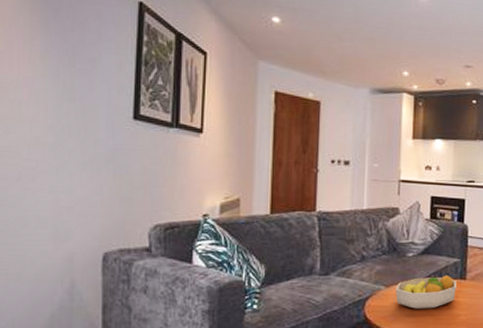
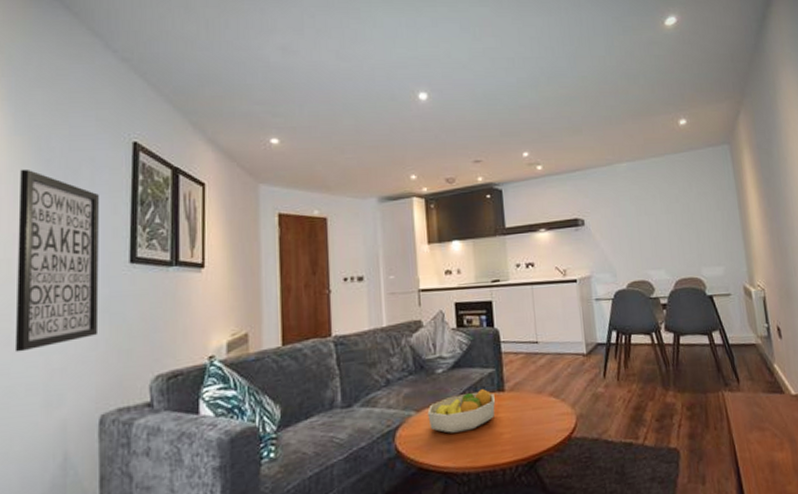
wall art: none [26,14,105,188] -> present [14,169,99,352]

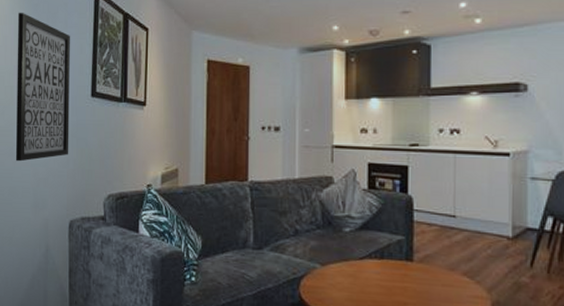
fruit bowl: present [427,389,495,433] -> none [332,255,401,294]

